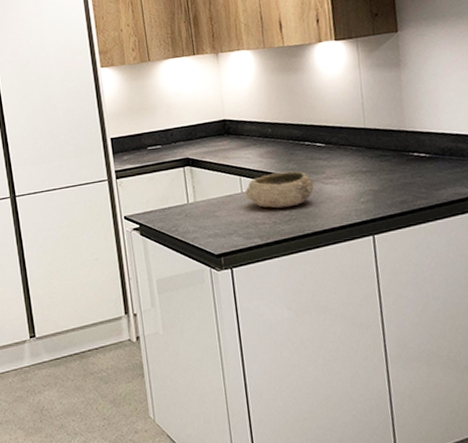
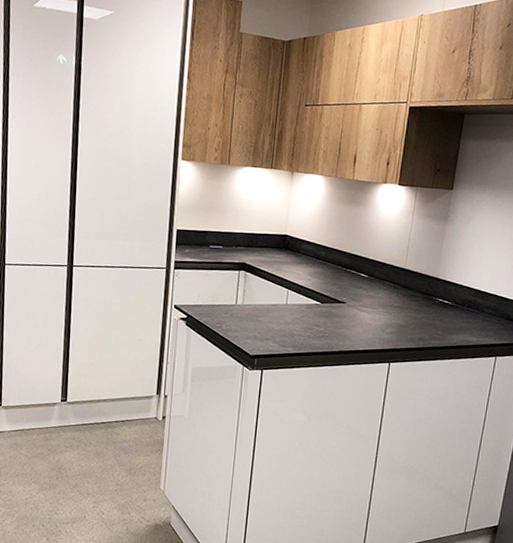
bowl: present [245,171,314,209] -> none [290,292,351,326]

